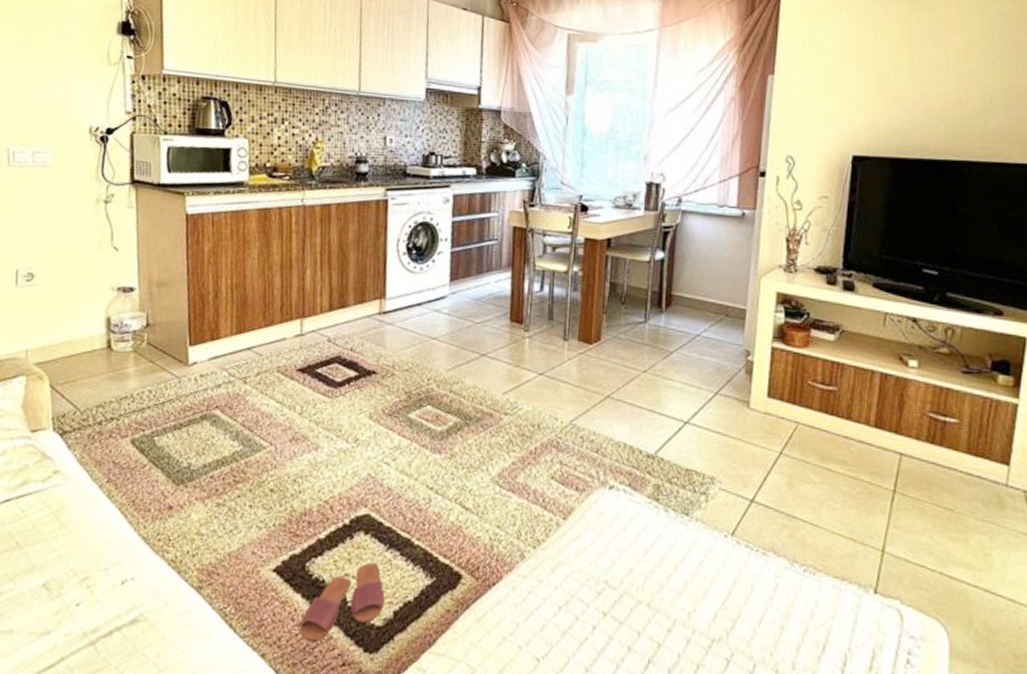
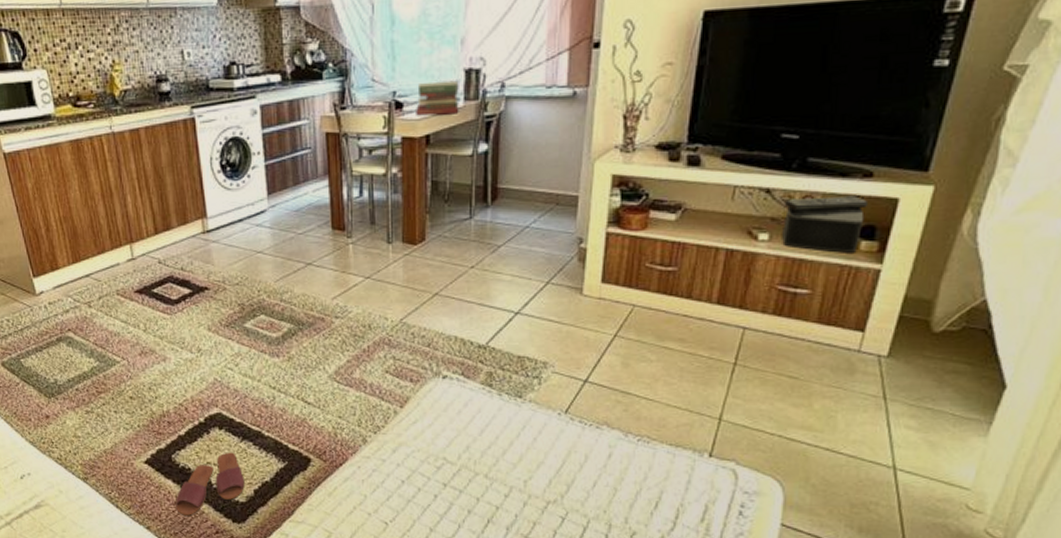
books: none [599,190,641,222] -> present [416,80,459,116]
speaker: none [929,329,1001,386] -> present [782,196,867,253]

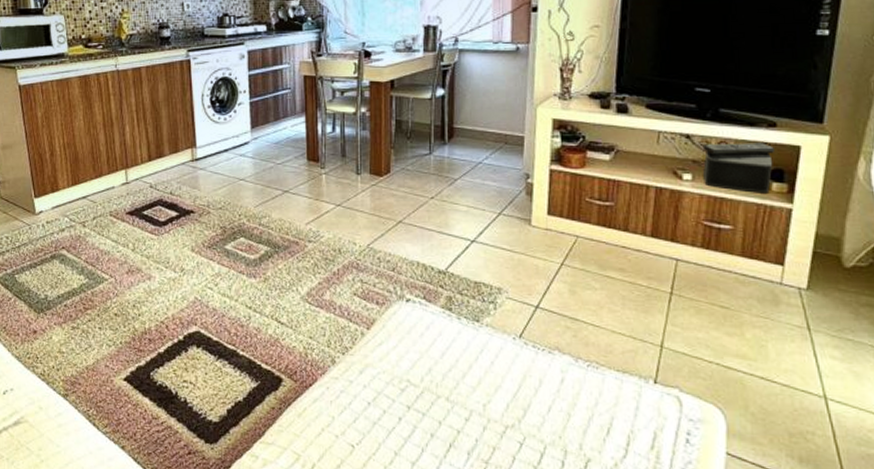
slippers: present [176,452,245,516] -> none [151,370,219,435]
books: present [416,80,459,116] -> none [382,35,419,64]

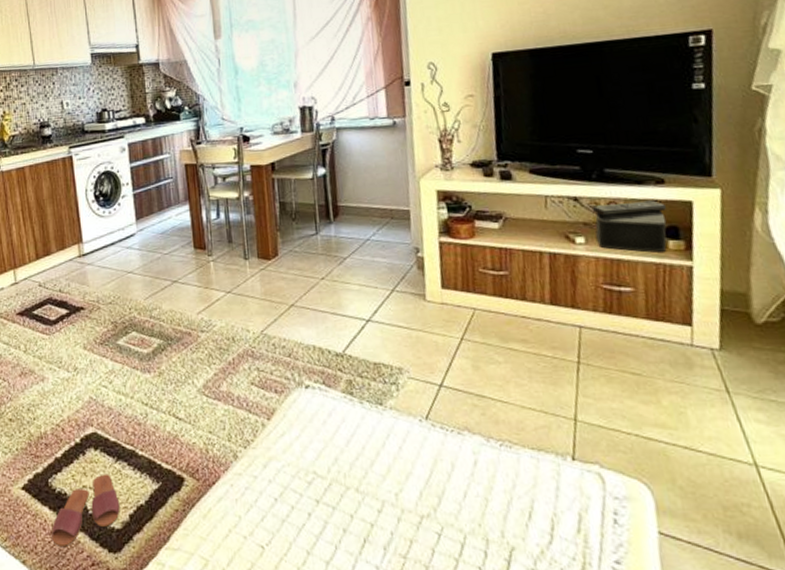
slippers: none [151,370,219,435] -> present [52,474,120,546]

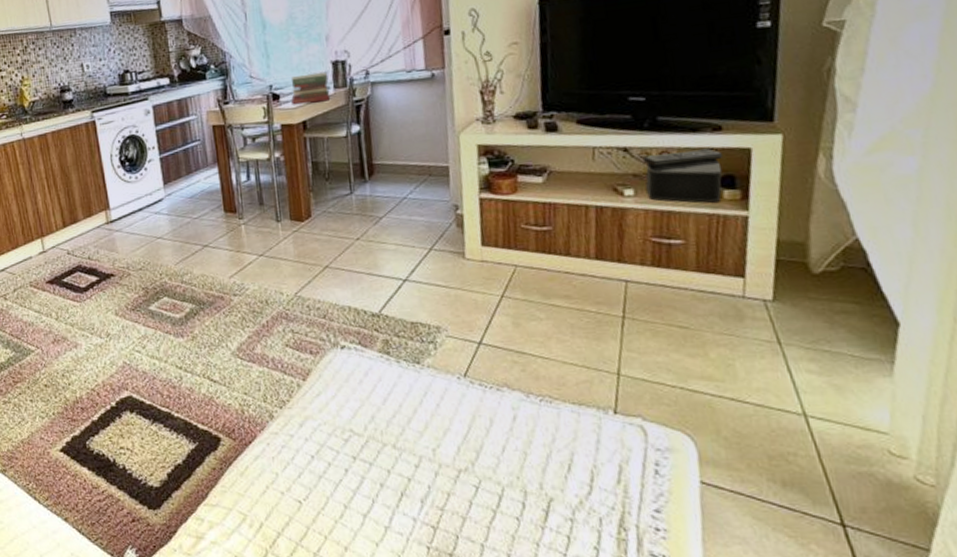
slippers: present [52,474,120,546] -> none [91,435,158,504]
books: none [261,116,298,147] -> present [291,72,331,105]

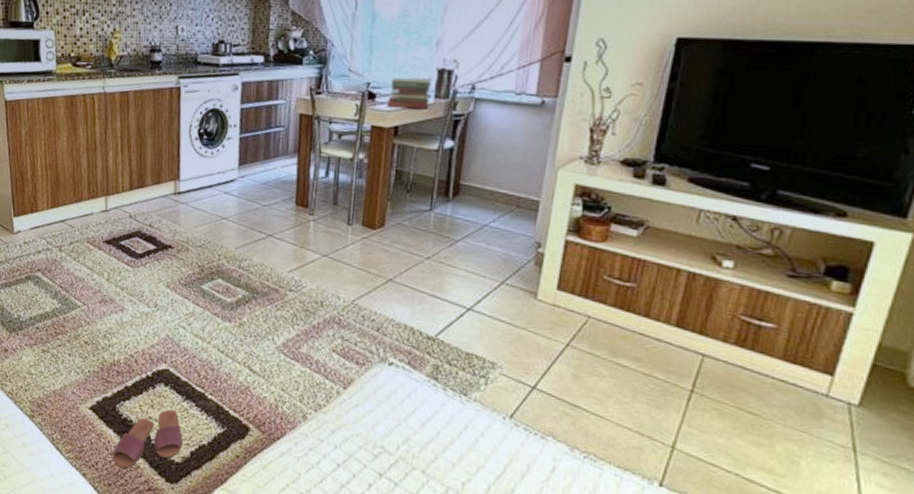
slippers: none [91,435,158,504] -> present [113,409,183,469]
speaker: present [642,148,722,203] -> none [747,229,840,292]

